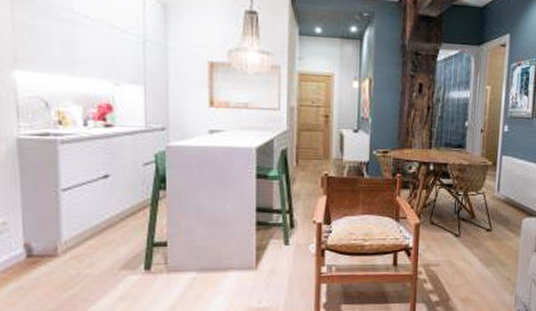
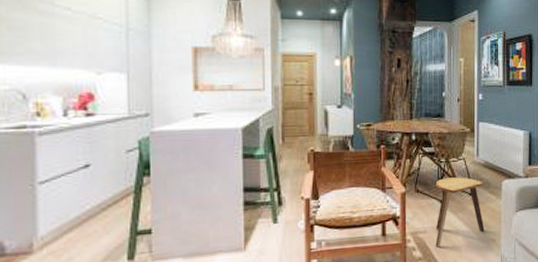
stool: none [447,212,503,282] -> present [435,177,485,248]

